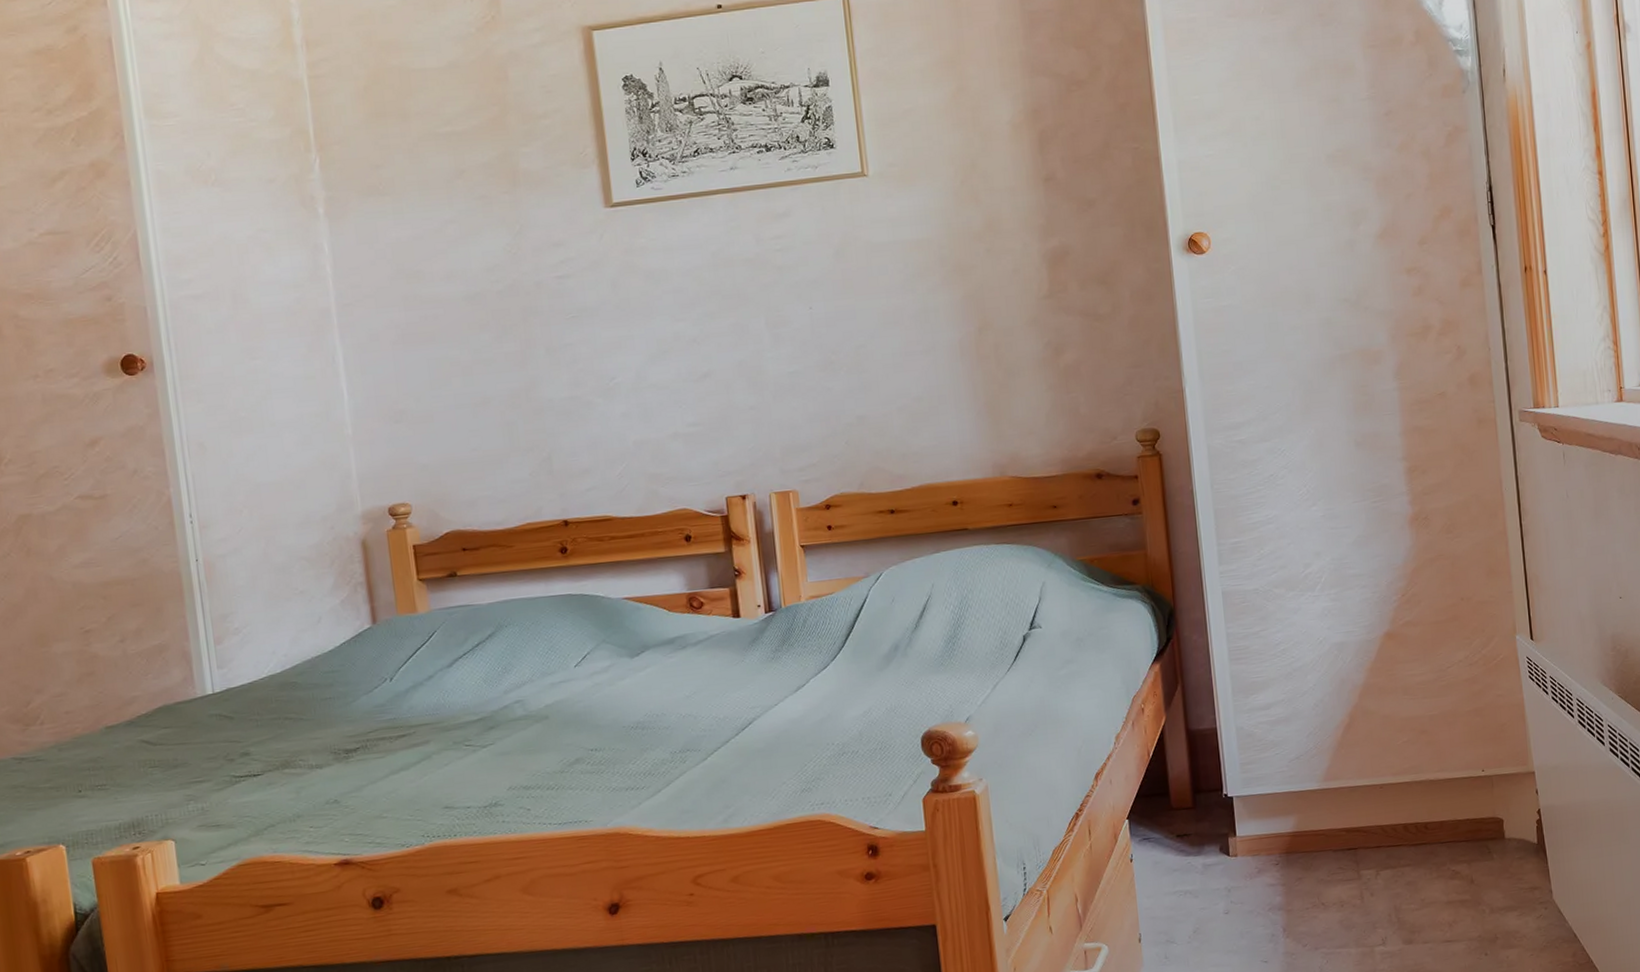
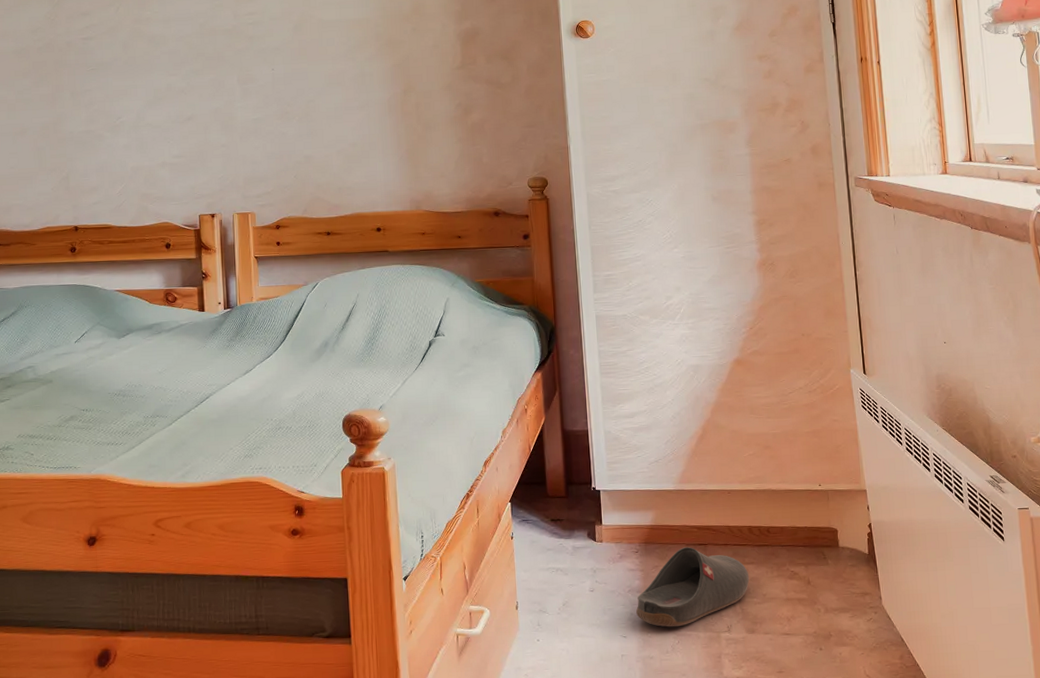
slipper: none [1278,853,1406,946] -> present [636,547,750,627]

